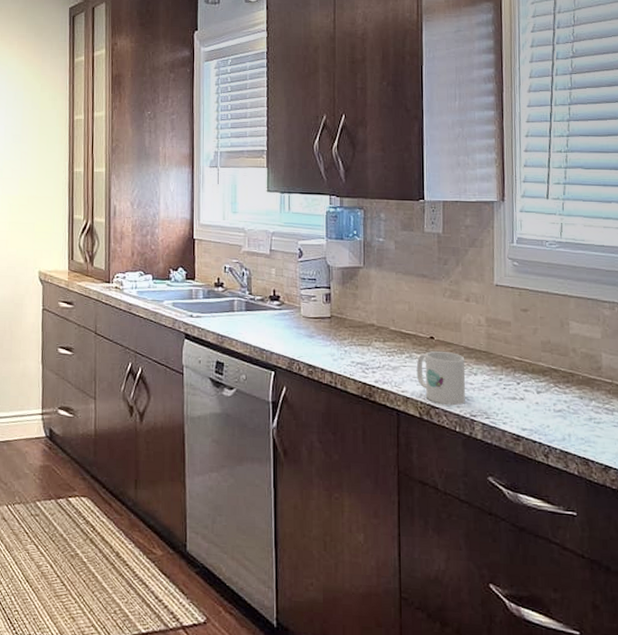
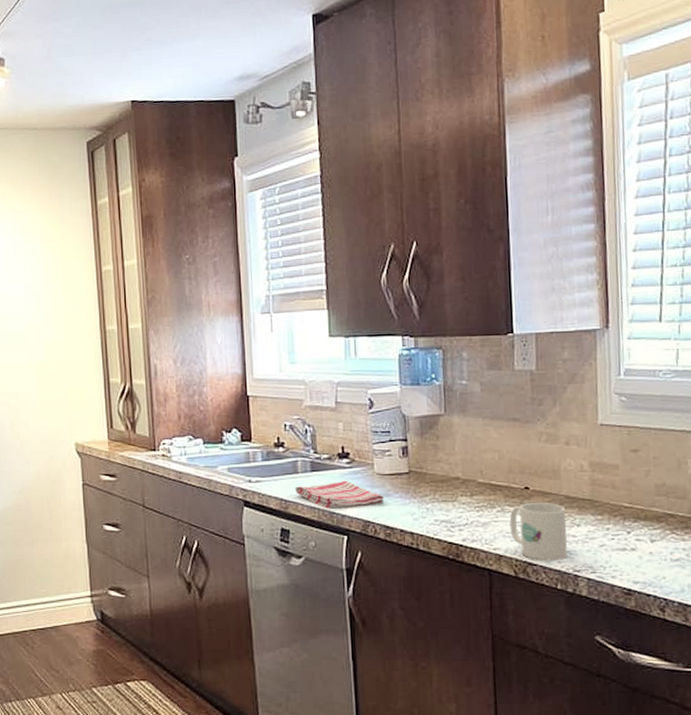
dish towel: none [231,320,308,346] -> present [295,480,384,509]

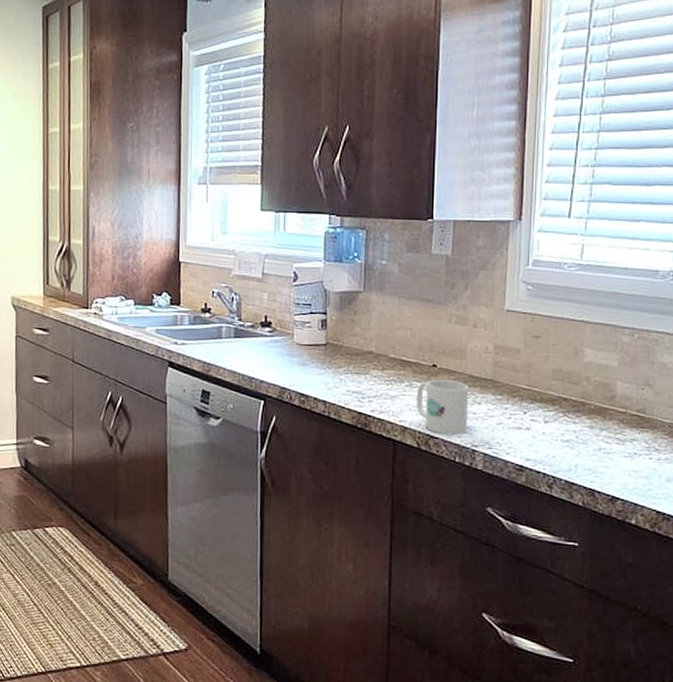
dish towel: present [295,480,384,509] -> none [218,348,301,374]

